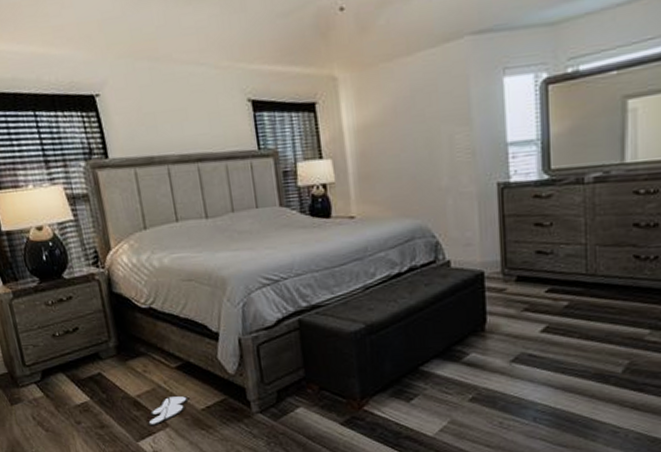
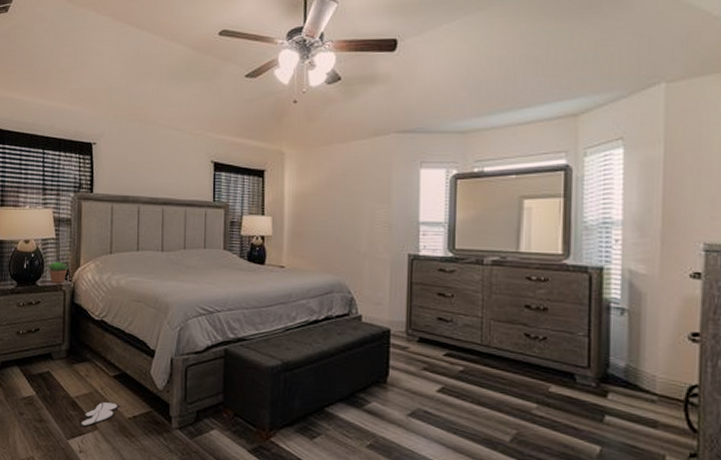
succulent plant: none [69,246,99,273] -> present [46,261,69,283]

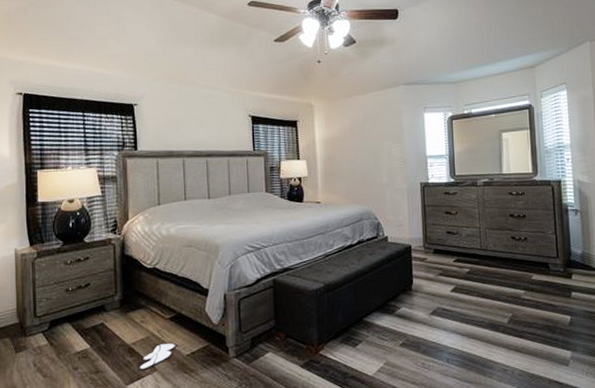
succulent plant: present [46,261,69,283] -> none [93,217,118,238]

